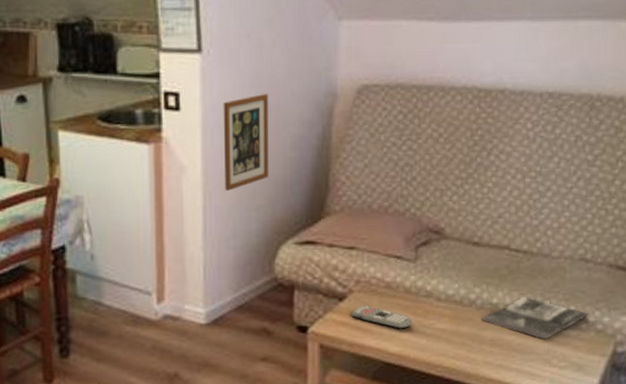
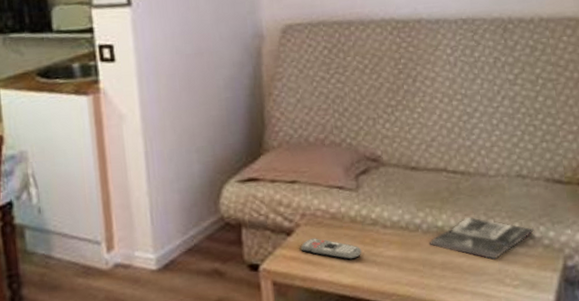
picture frame: present [223,94,269,191] -> none [156,40,206,135]

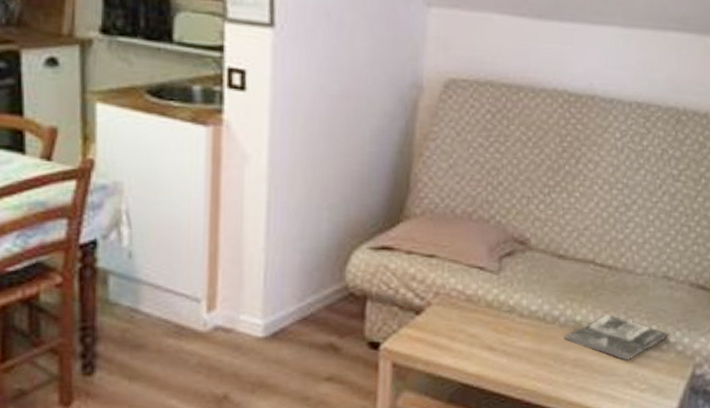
remote control: present [300,238,362,260] -> none [428,320,494,347]

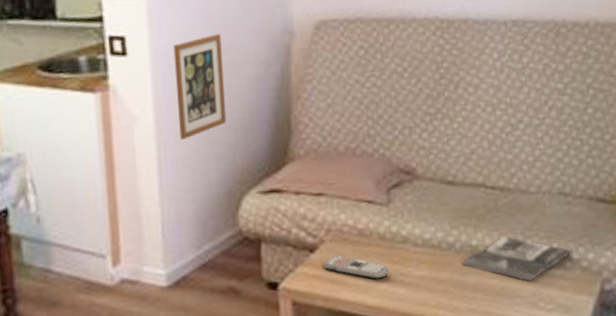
picture frame: none [293,79,347,186] -> present [173,34,227,140]
remote control: none [428,320,494,347] -> present [324,255,390,280]

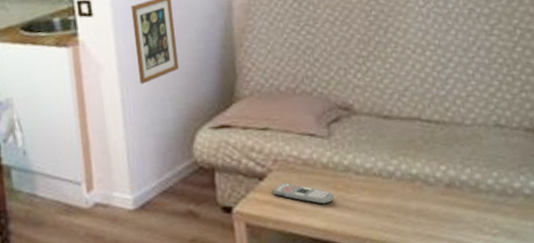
magazine: present [462,237,572,282] -> none [404,166,514,208]

